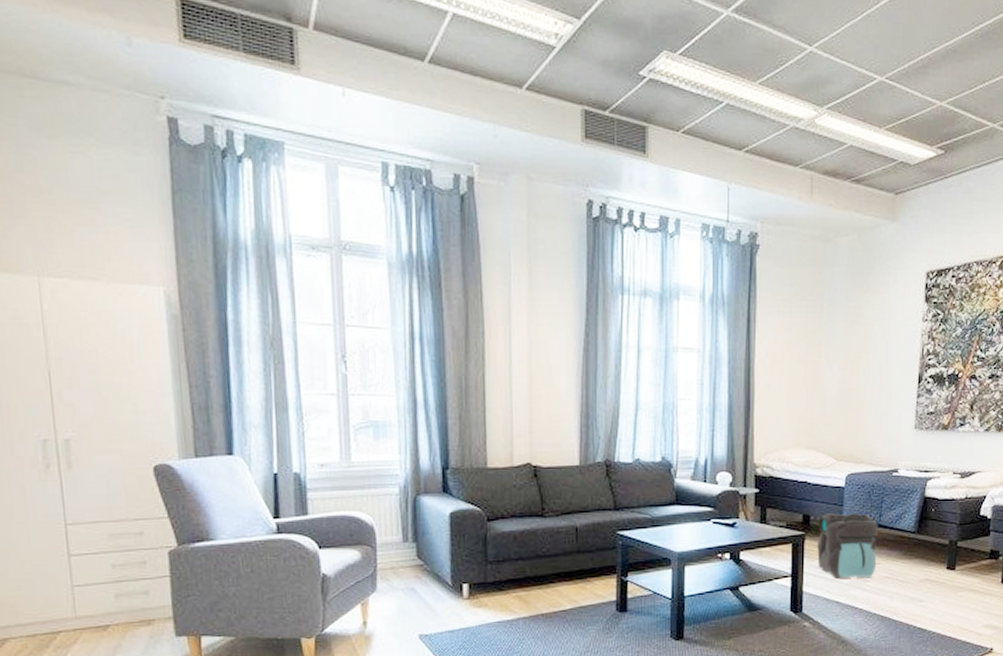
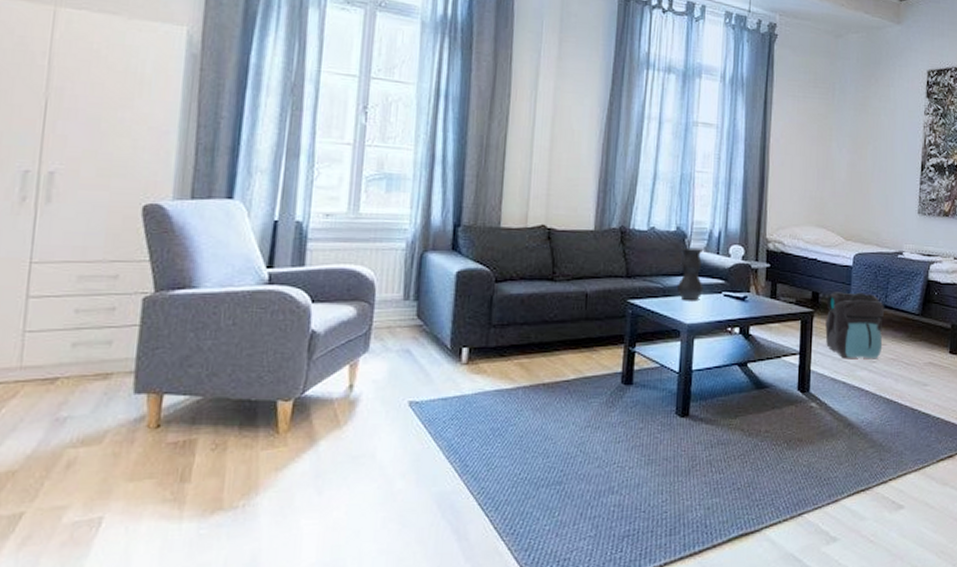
vase: none [665,477,692,530] -> present [676,247,704,302]

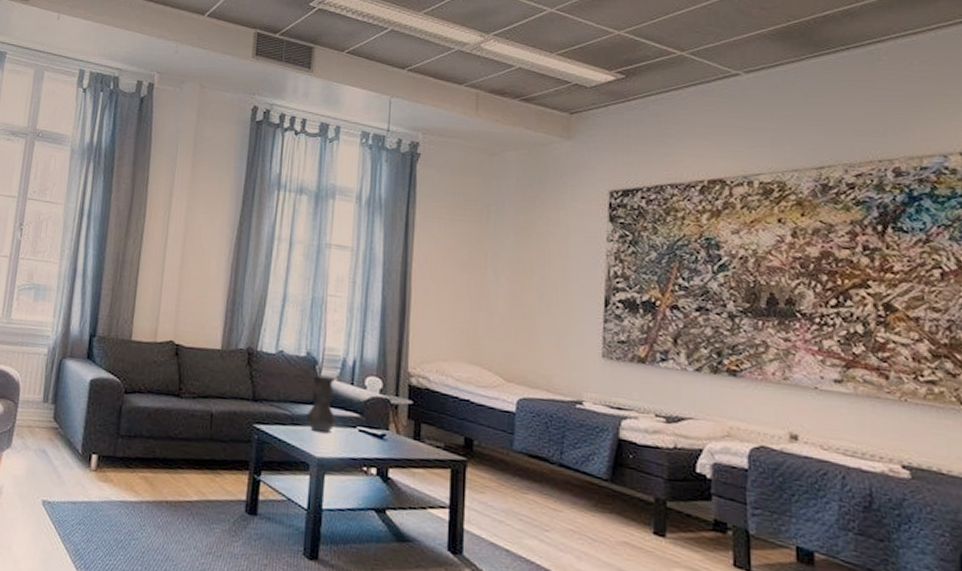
backpack: present [825,292,885,360] -> none [482,440,560,528]

